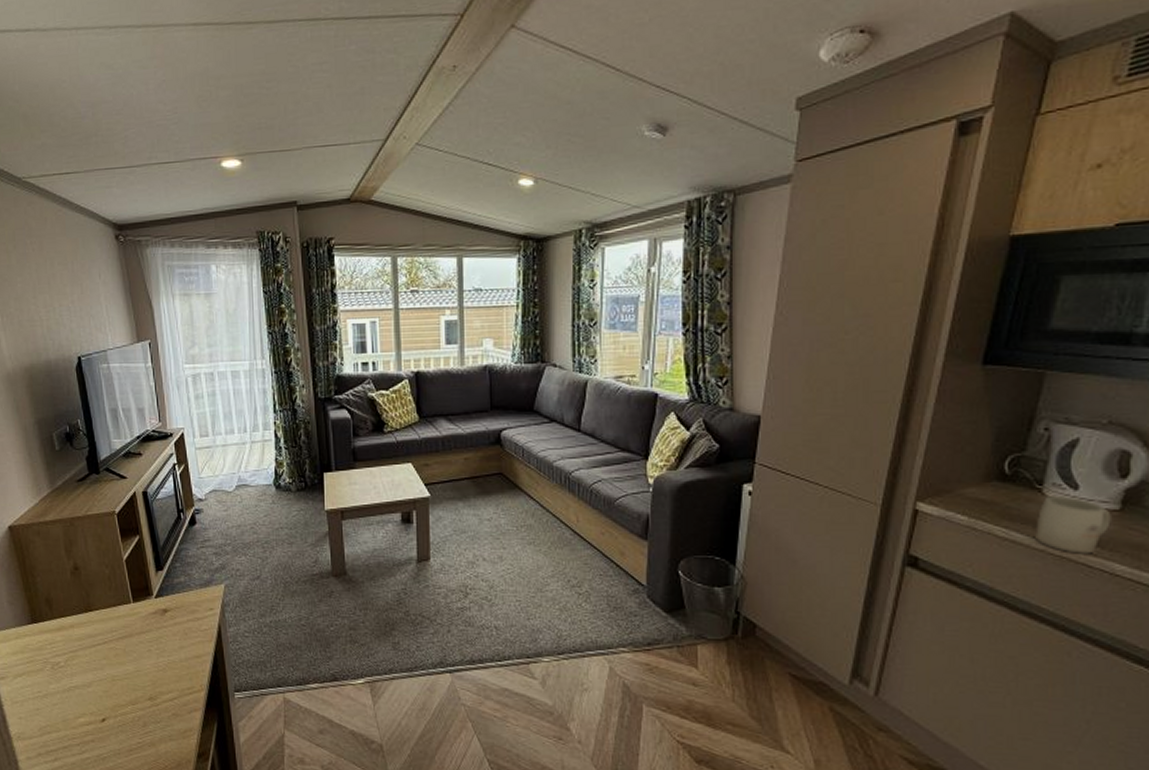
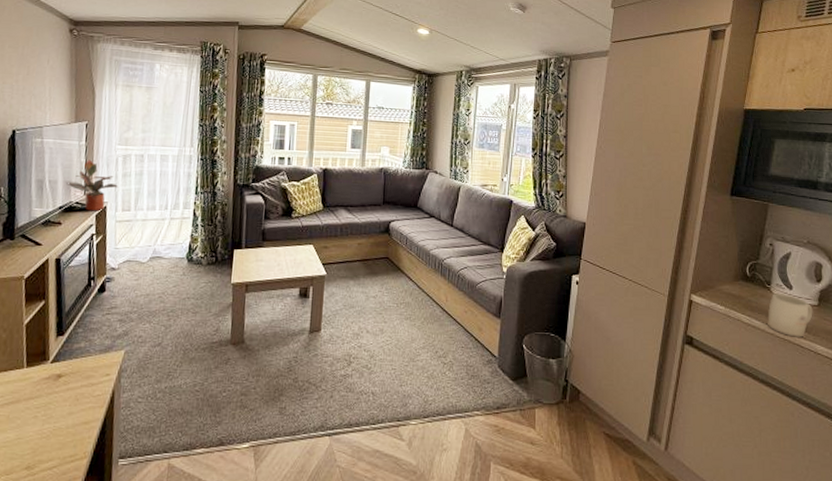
potted plant: none [140,383,193,439] -> present [66,159,119,211]

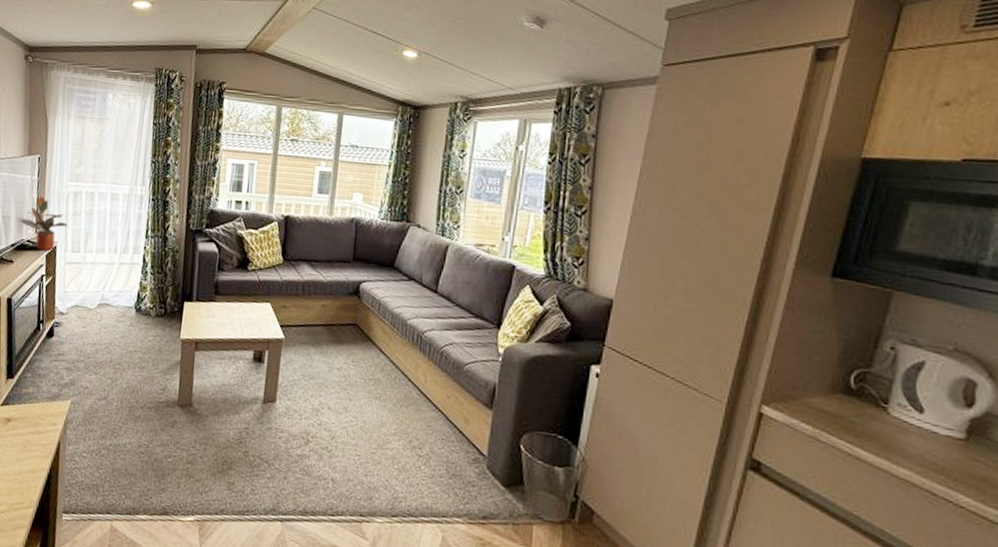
mug: present [767,293,813,338] -> none [879,416,956,482]

